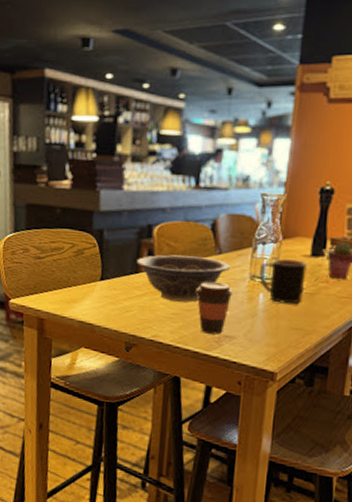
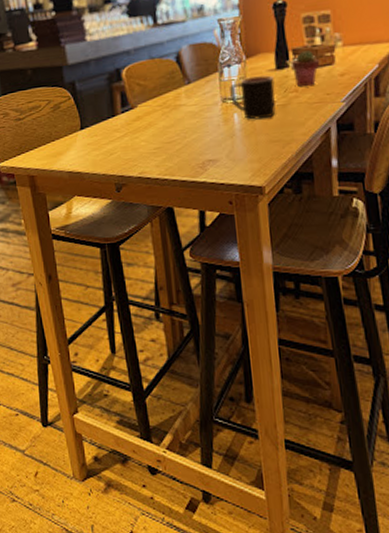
decorative bowl: present [136,254,230,303] -> none [111,89,201,137]
coffee cup: present [195,282,234,335] -> none [172,111,209,162]

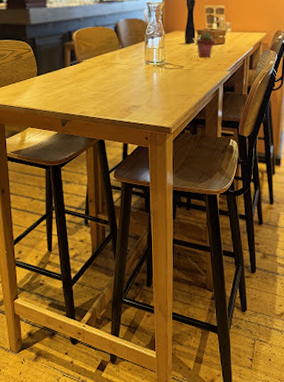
mug: present [230,75,276,120] -> none [152,47,184,79]

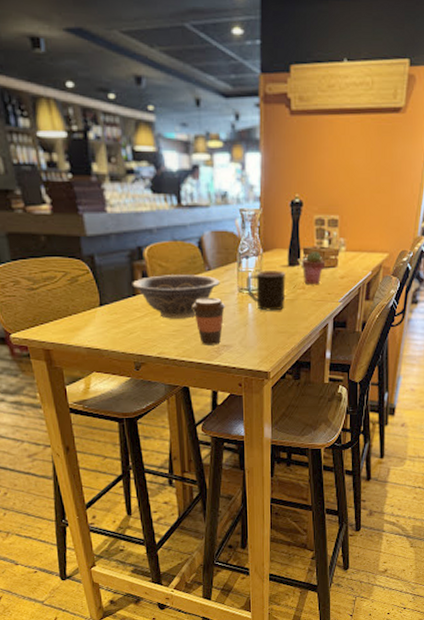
decorative bowl: none [63,51,131,85] -> present [132,275,220,319]
coffee cup: none [108,69,136,106] -> present [191,298,226,345]
mug: none [152,47,184,79] -> present [246,271,286,311]

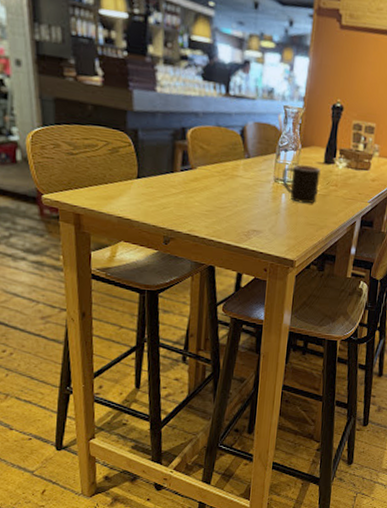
decorative bowl: present [132,275,220,319] -> none [171,156,258,201]
coffee cup: present [191,298,226,345] -> none [227,183,261,229]
potted succulent: present [301,251,326,284] -> none [336,153,359,184]

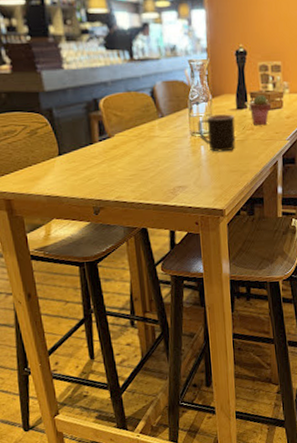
potted succulent: none [336,153,359,184] -> present [248,95,272,125]

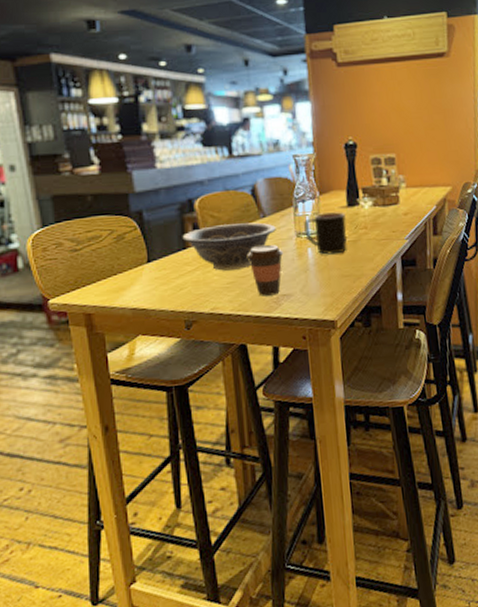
decorative bowl: none [89,122,173,165] -> present [182,222,276,271]
coffee cup: none [147,142,180,187] -> present [246,245,284,296]
potted succulent: present [248,95,272,125] -> none [360,190,387,224]

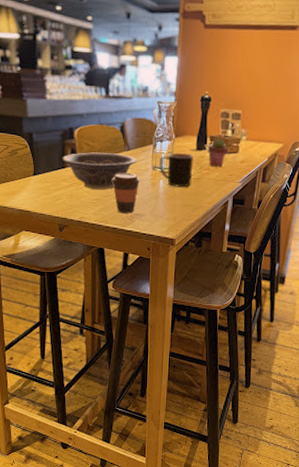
potted succulent: none [360,190,387,224] -> present [207,139,229,166]

